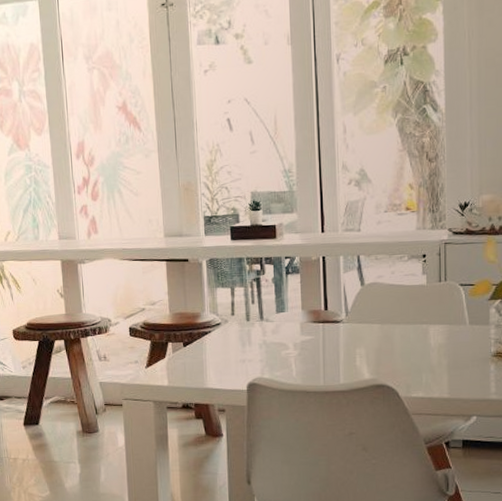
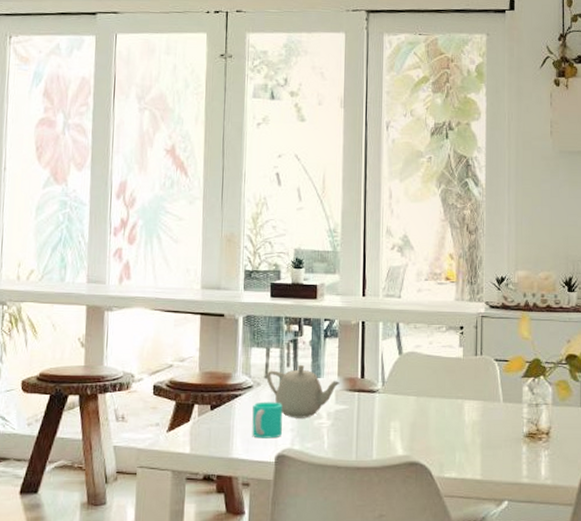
cup: none [222,336,252,370] -> present [252,402,283,439]
teapot: none [233,300,304,350] -> present [266,364,340,418]

